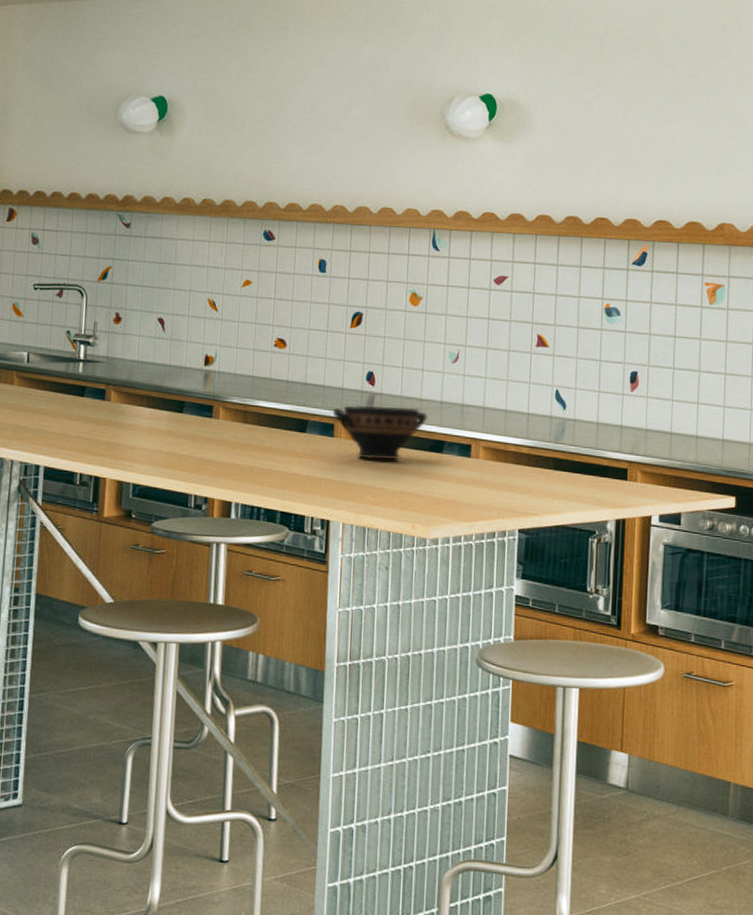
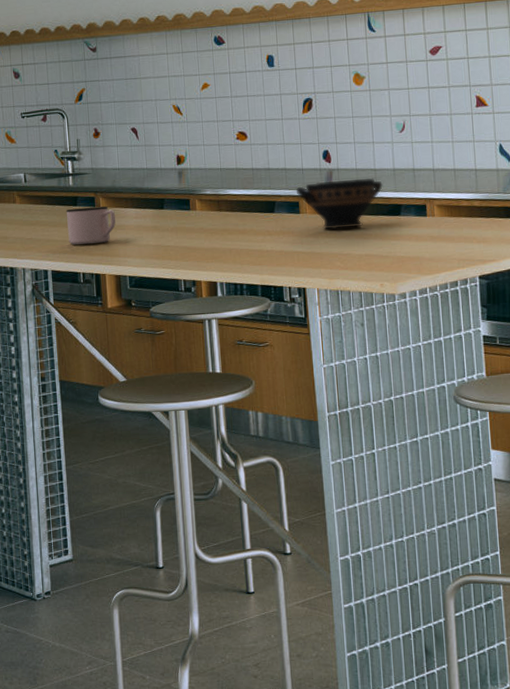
mug: none [69,399,126,442] -> present [66,206,116,245]

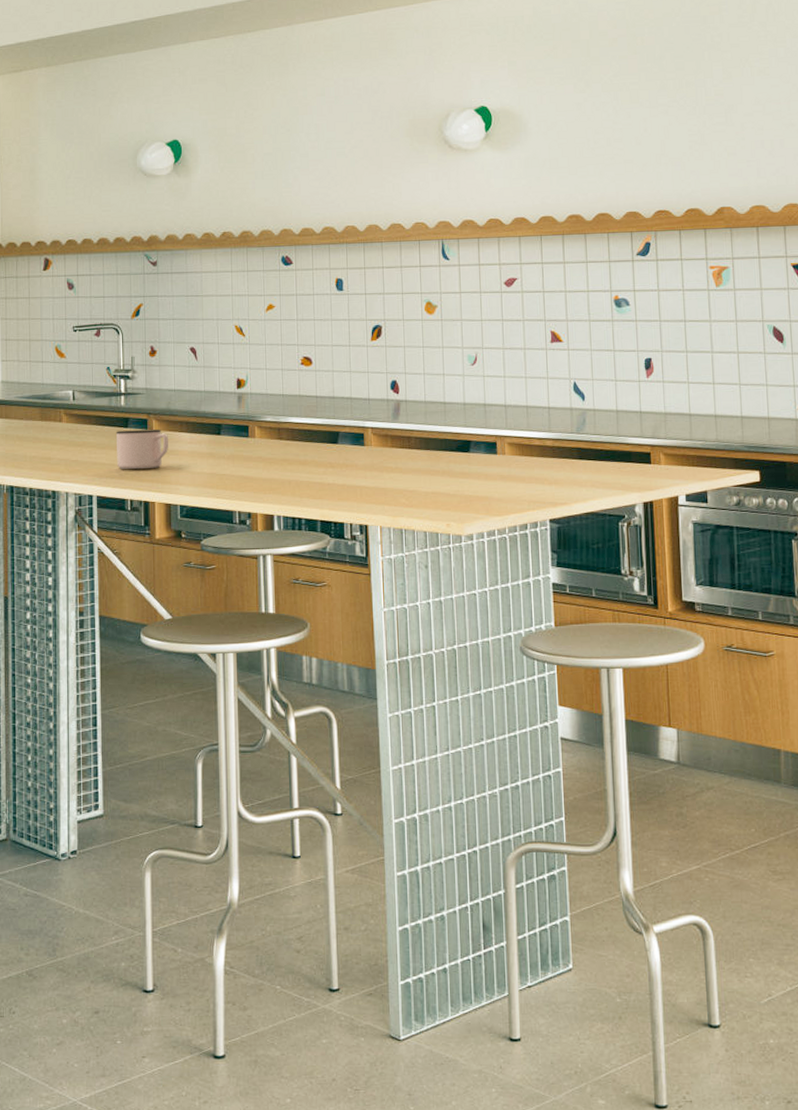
bowl: present [296,177,384,230] -> none [361,411,453,464]

